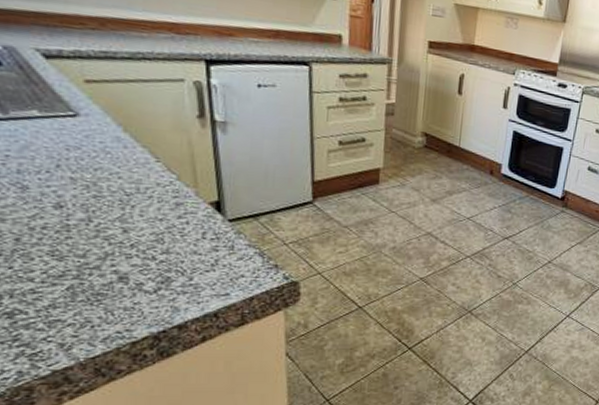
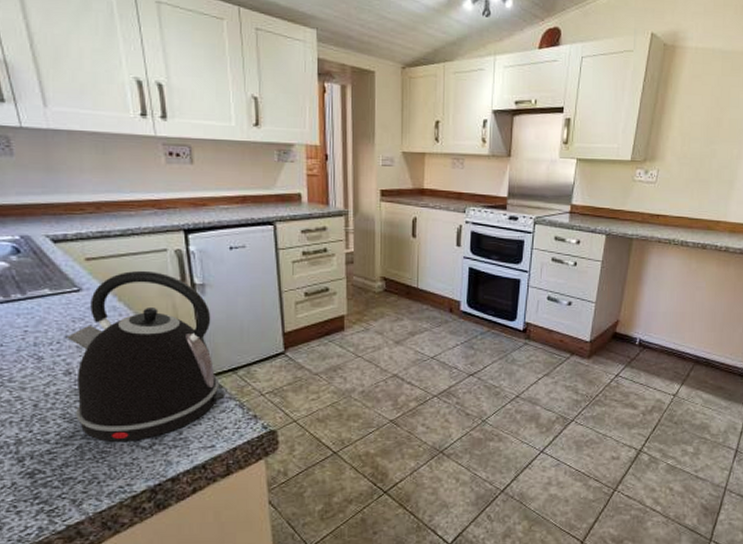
kettle: none [59,99,244,285] -> present [67,270,226,442]

